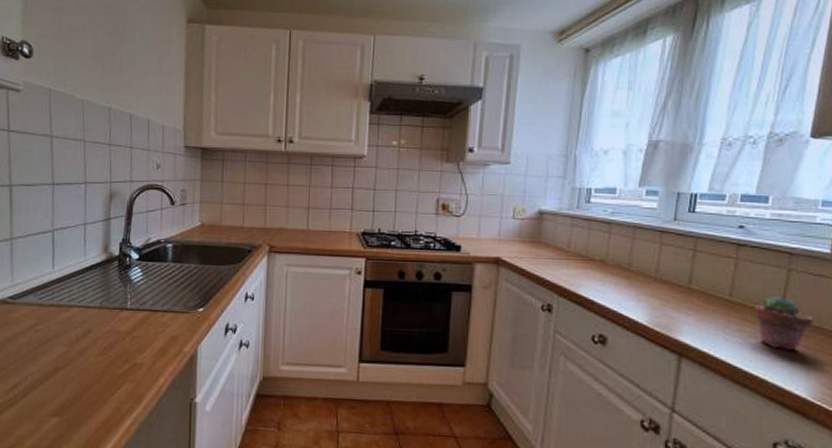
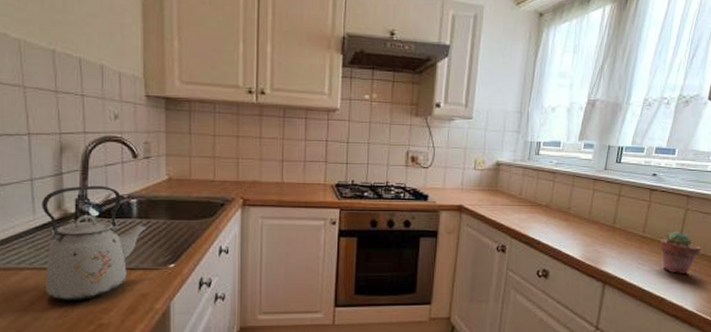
kettle: none [90,230,180,340] -> present [42,185,147,301]

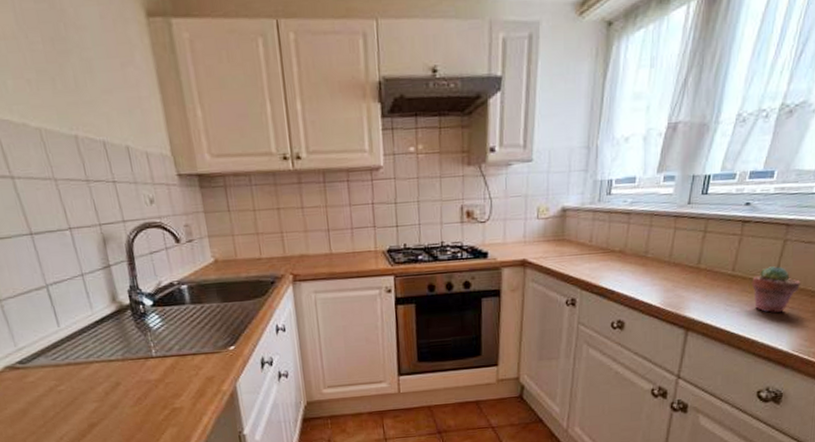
kettle: present [42,185,147,301] -> none [96,274,202,389]

